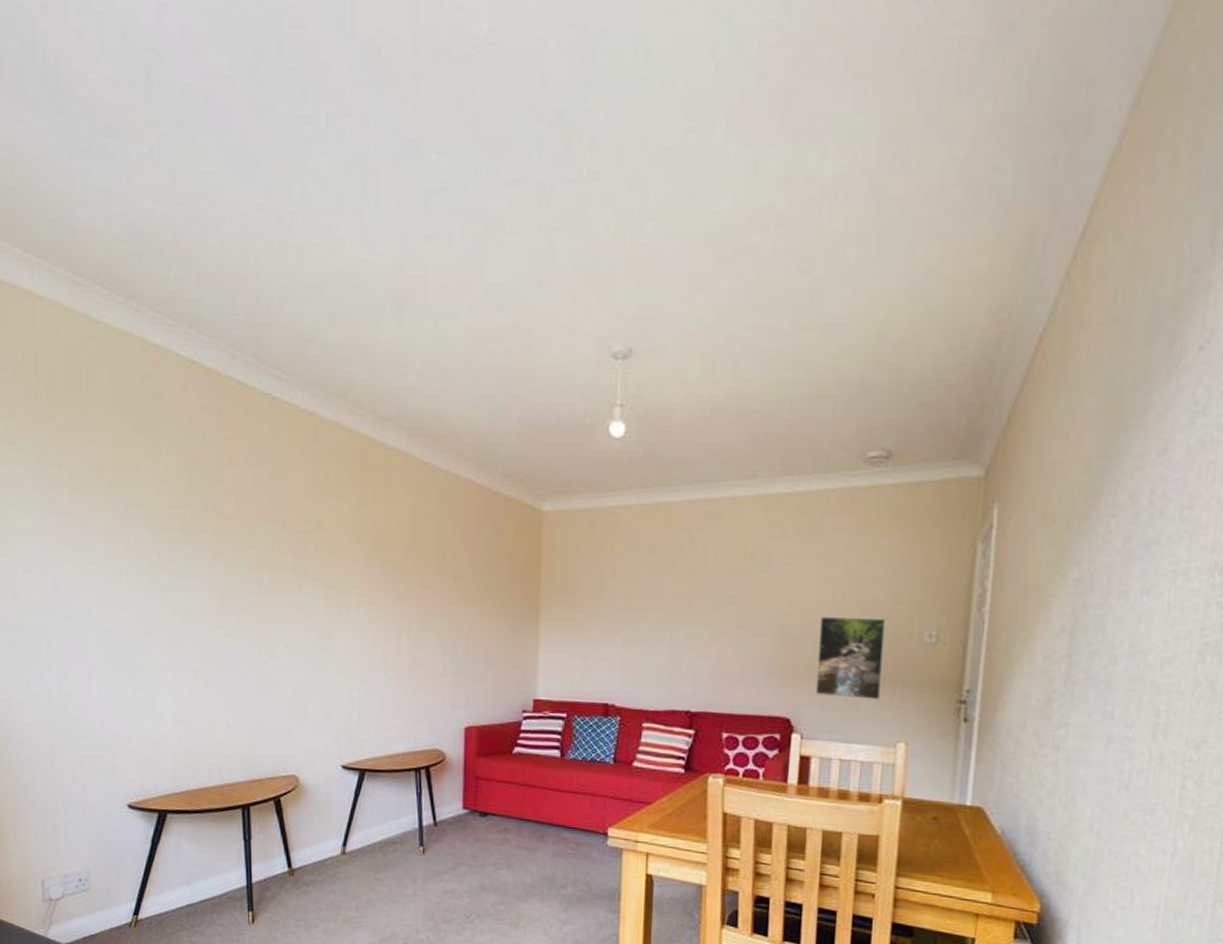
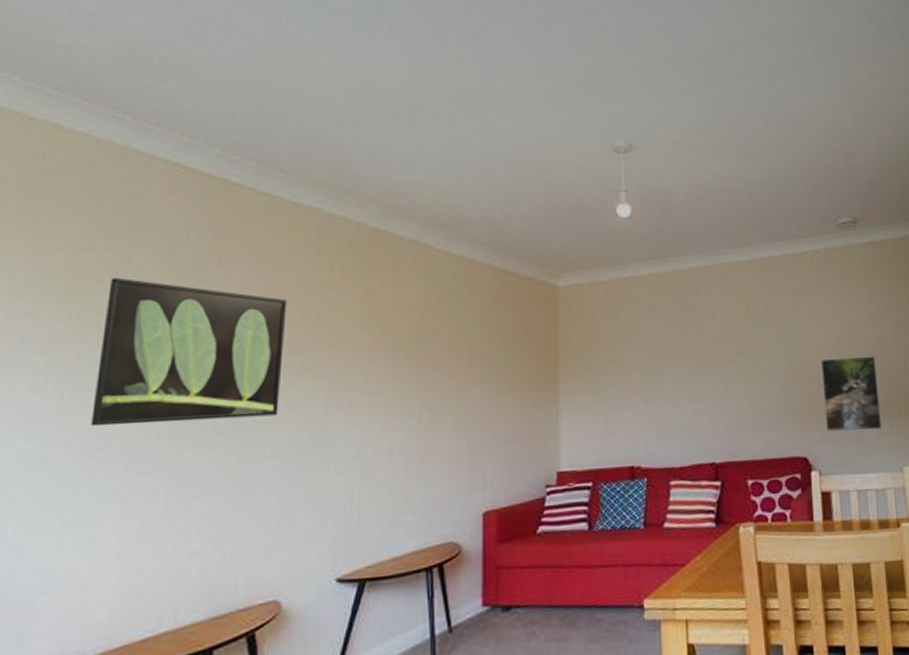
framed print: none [143,473,291,616] -> present [91,277,288,427]

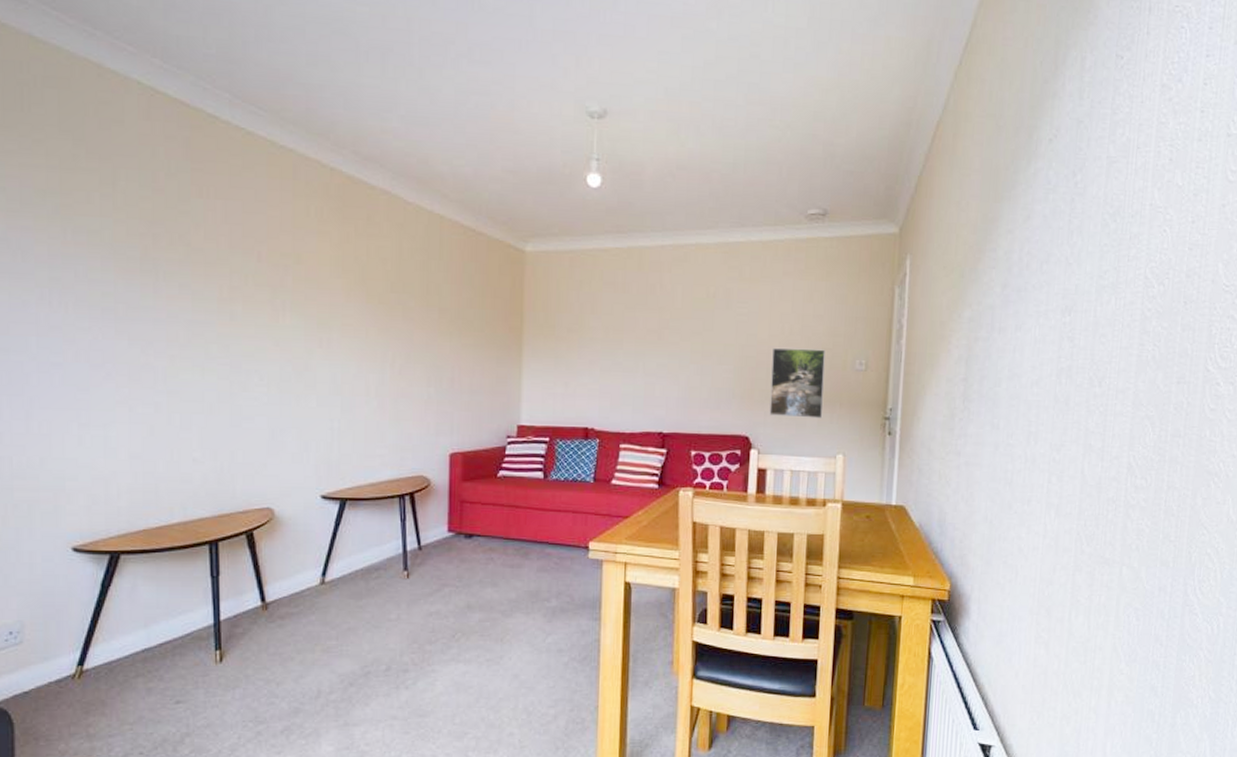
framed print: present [91,277,288,427] -> none [95,200,267,348]

